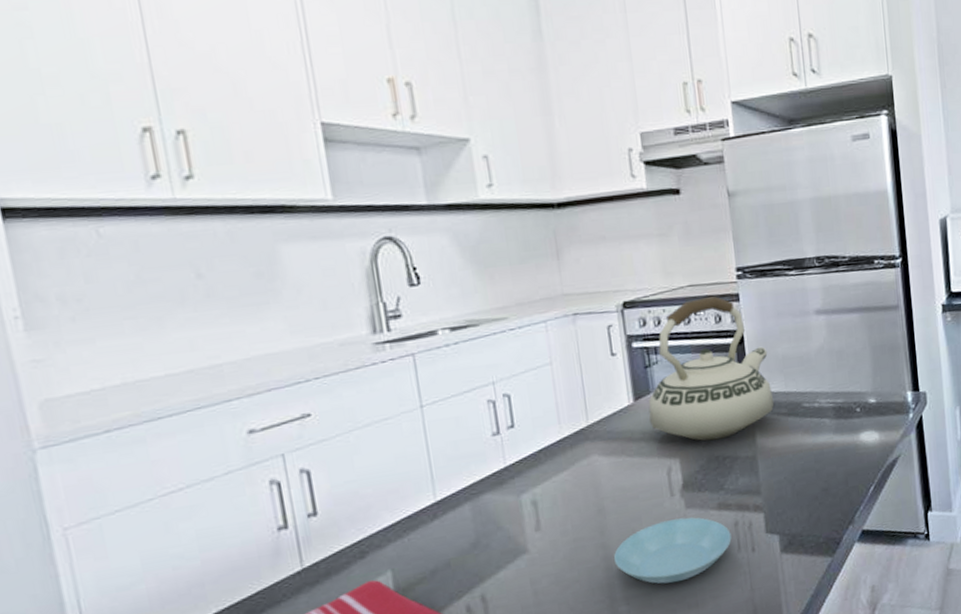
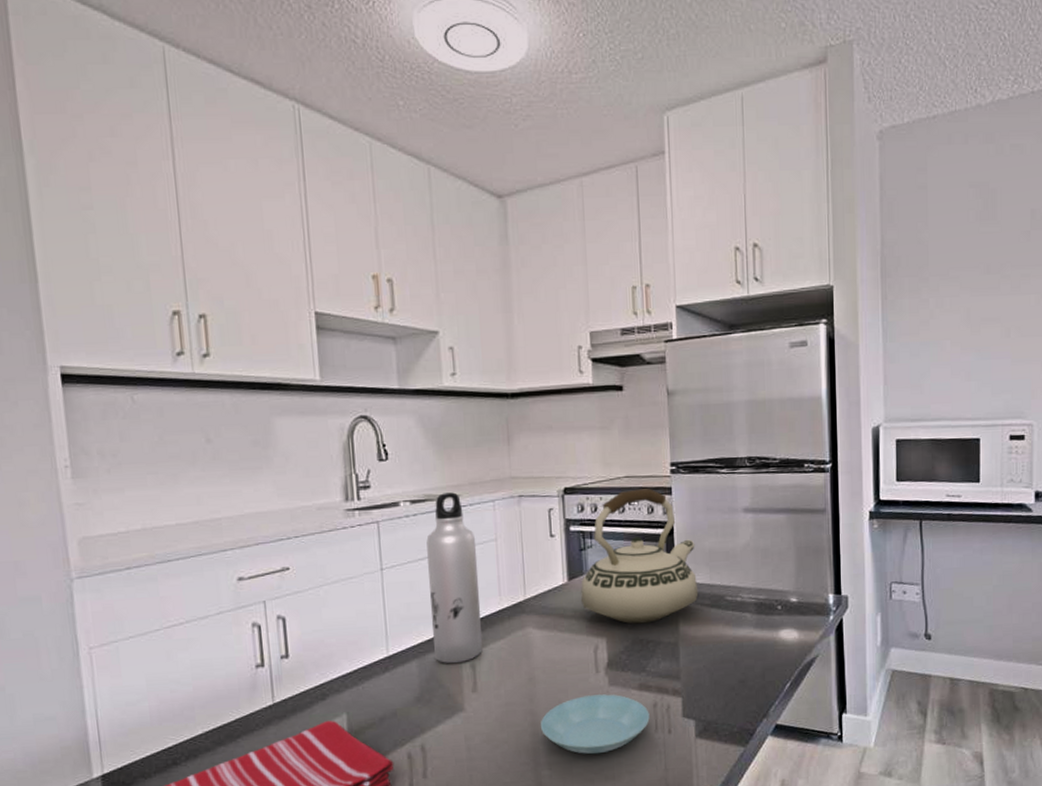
water bottle: none [471,315,544,504] -> present [426,492,482,664]

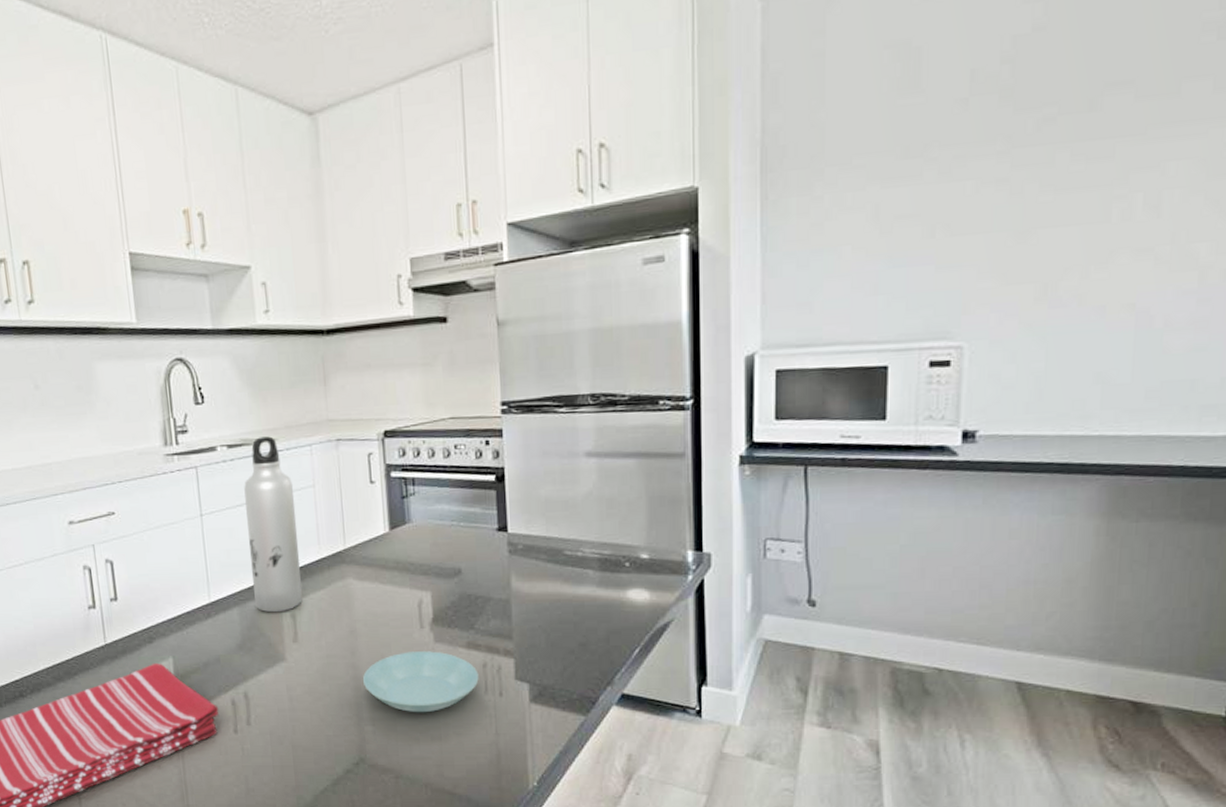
teakettle: present [581,488,699,624] -> none [403,431,533,578]

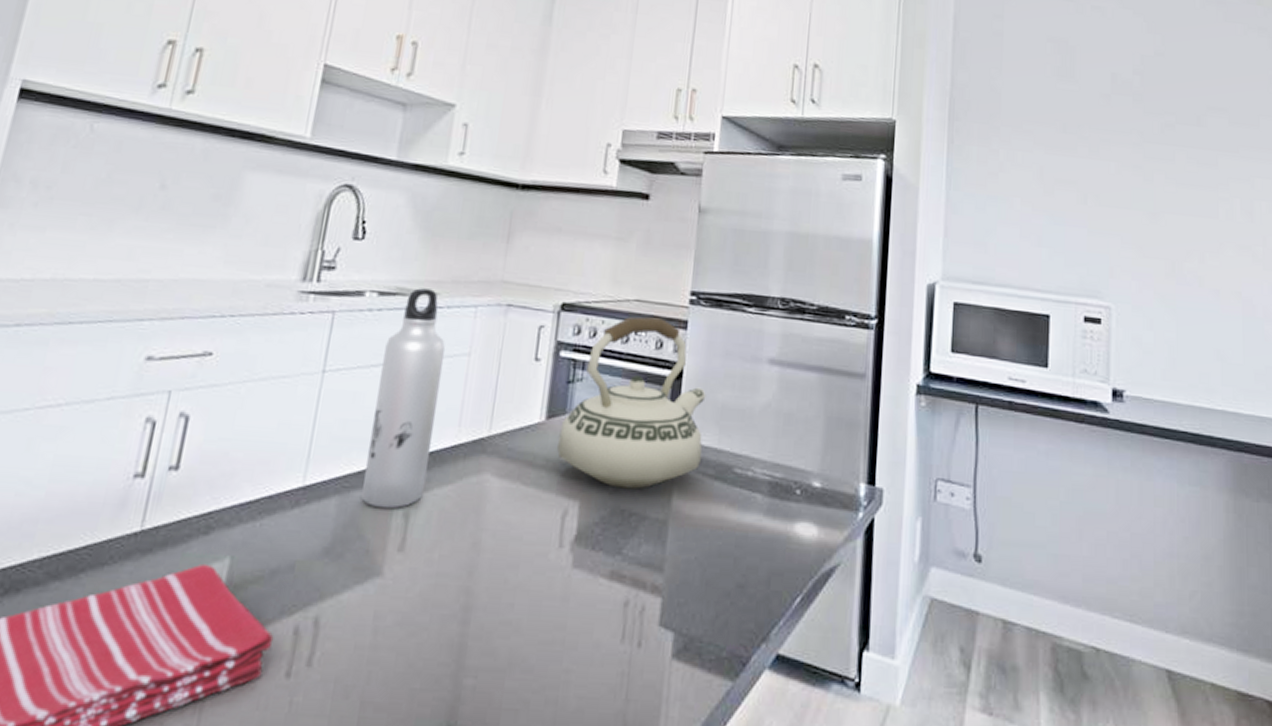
saucer: present [362,651,479,713] -> none [474,577,618,664]
teakettle: none [403,431,533,578] -> present [557,316,706,490]

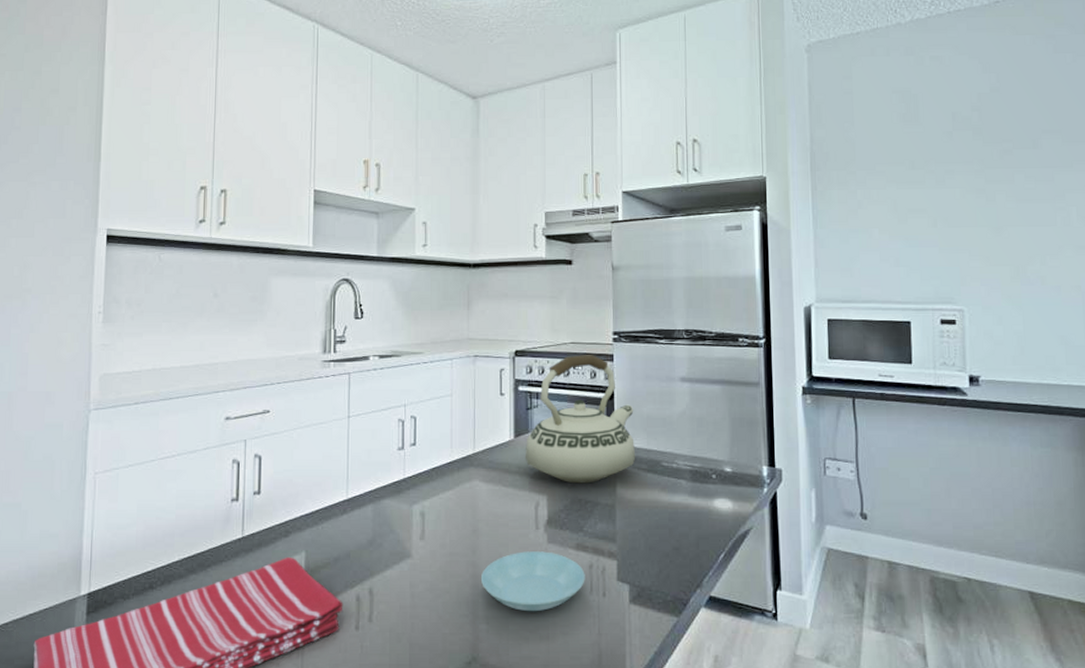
water bottle: present [361,288,446,509] -> none [388,350,434,511]
saucer: none [474,577,618,664] -> present [480,551,585,612]

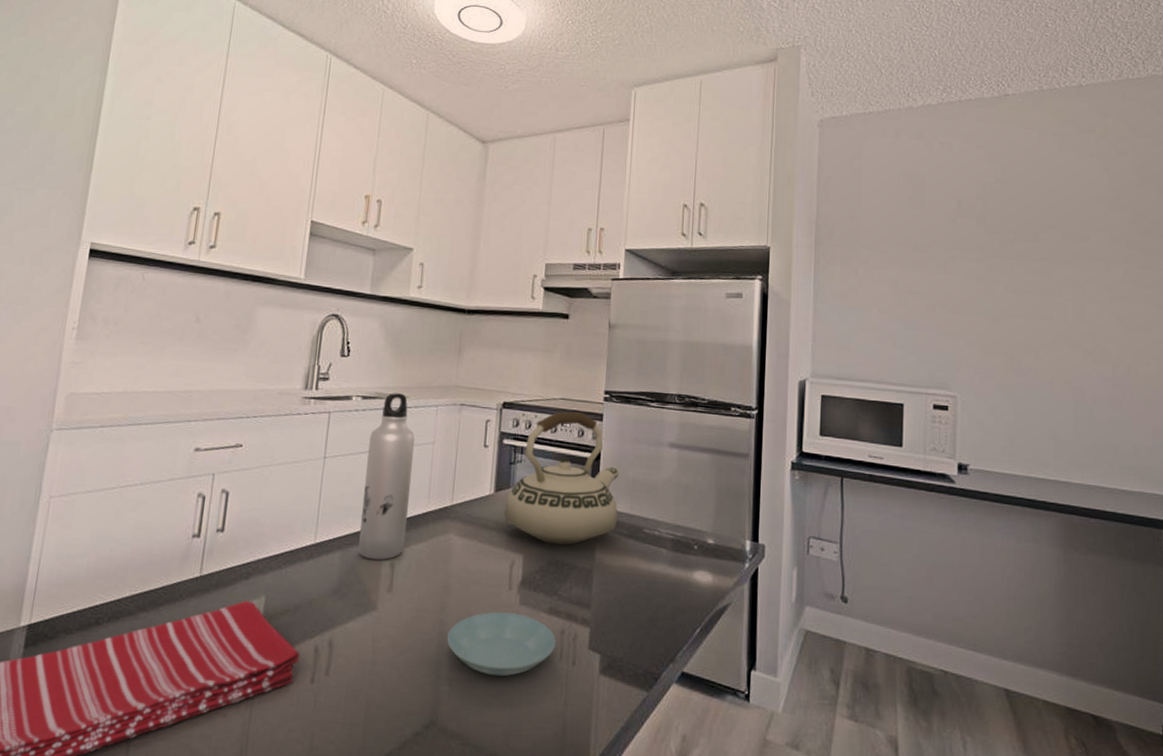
water bottle: none [388,350,434,511] -> present [358,393,415,561]

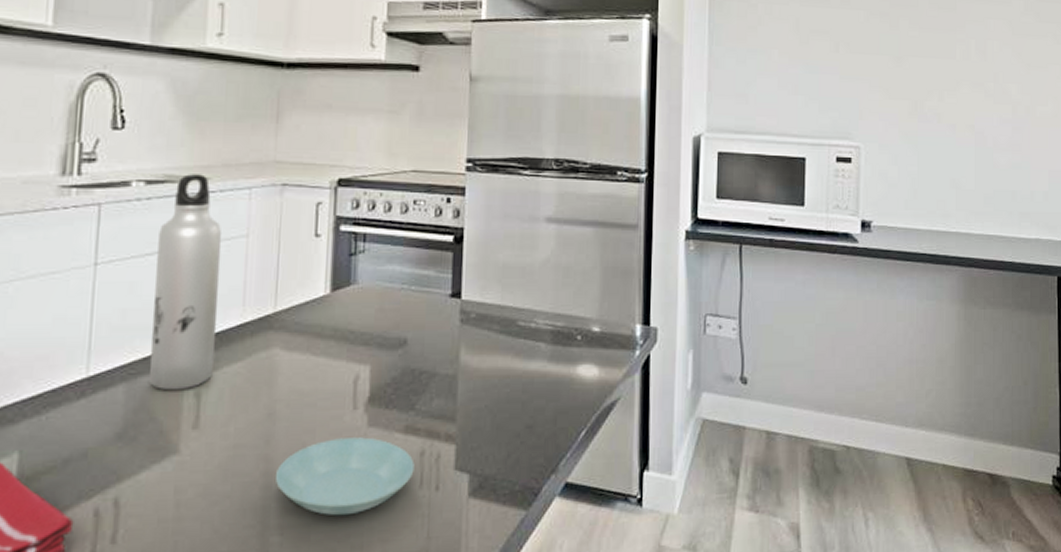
teakettle: present [504,411,620,546] -> none [345,186,487,350]

